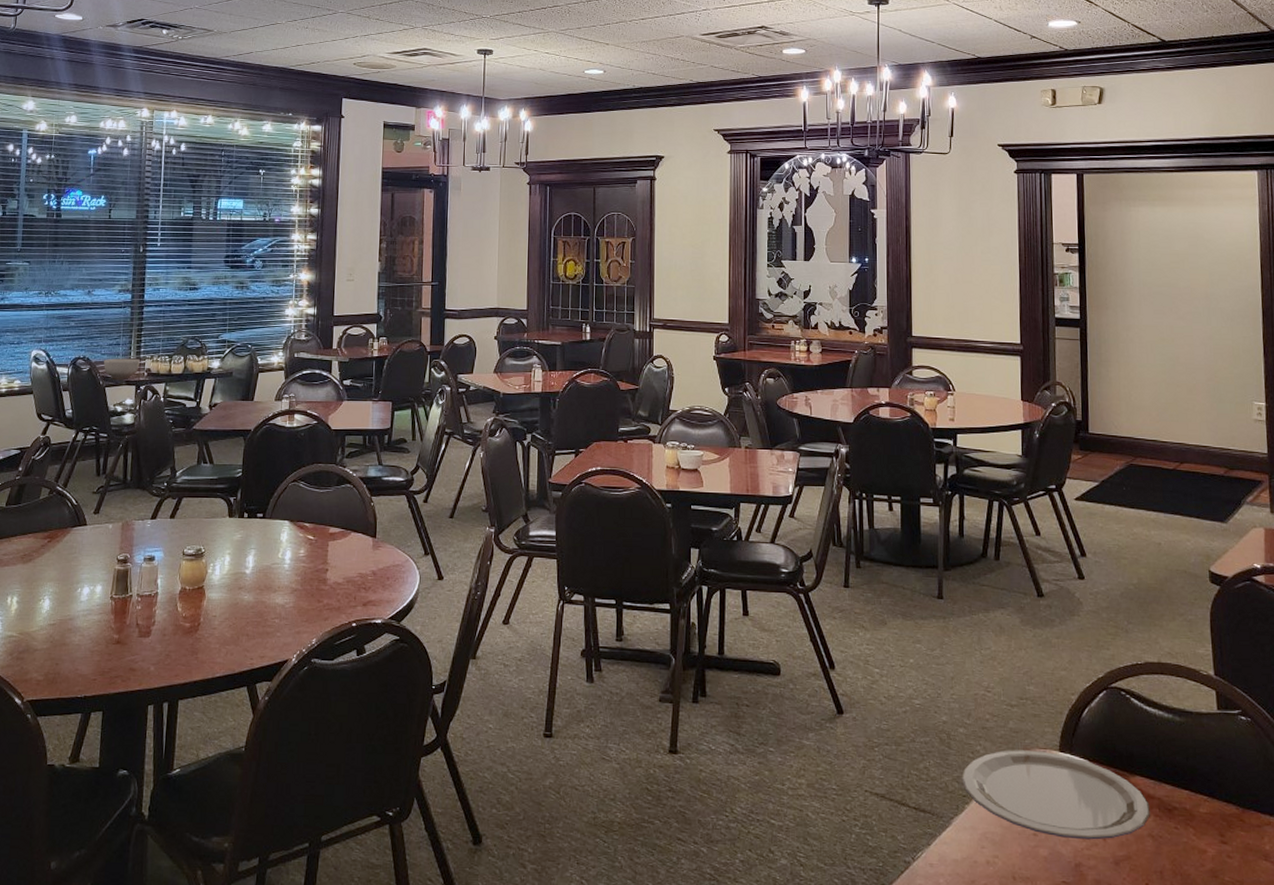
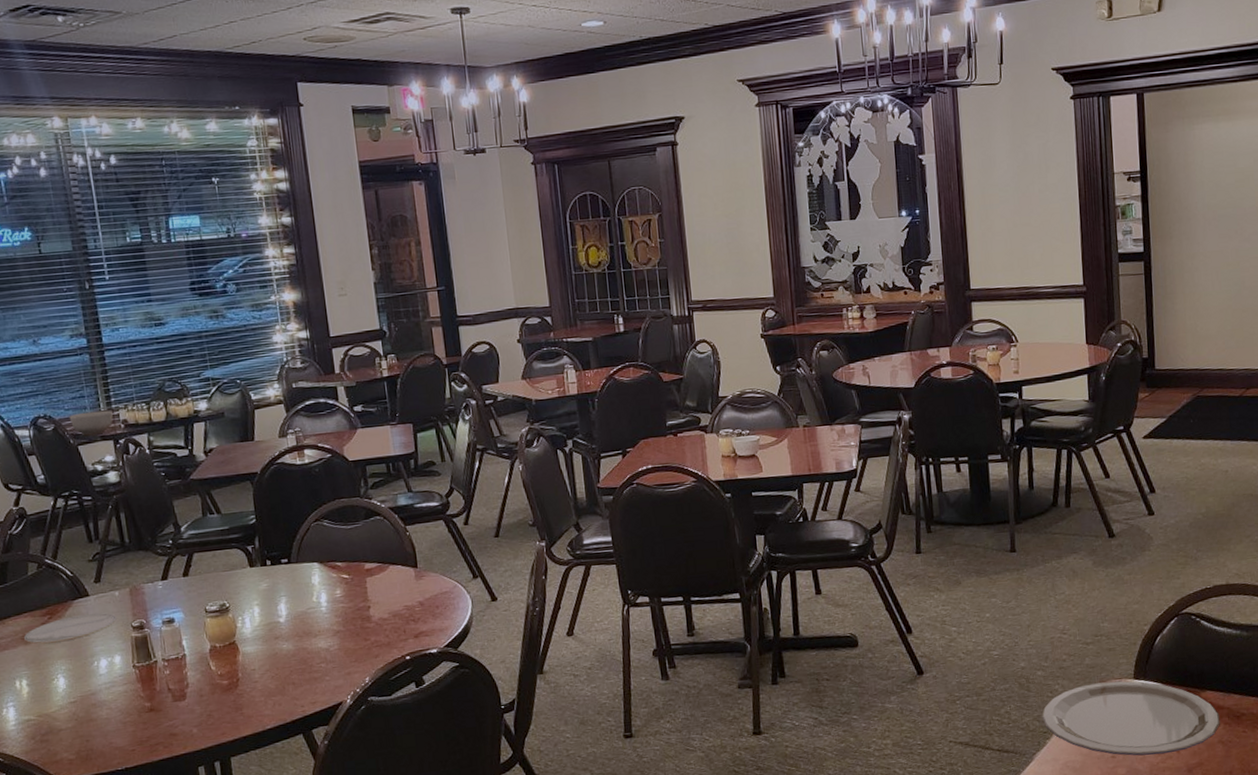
plate: none [24,541,107,566] -> present [24,612,118,645]

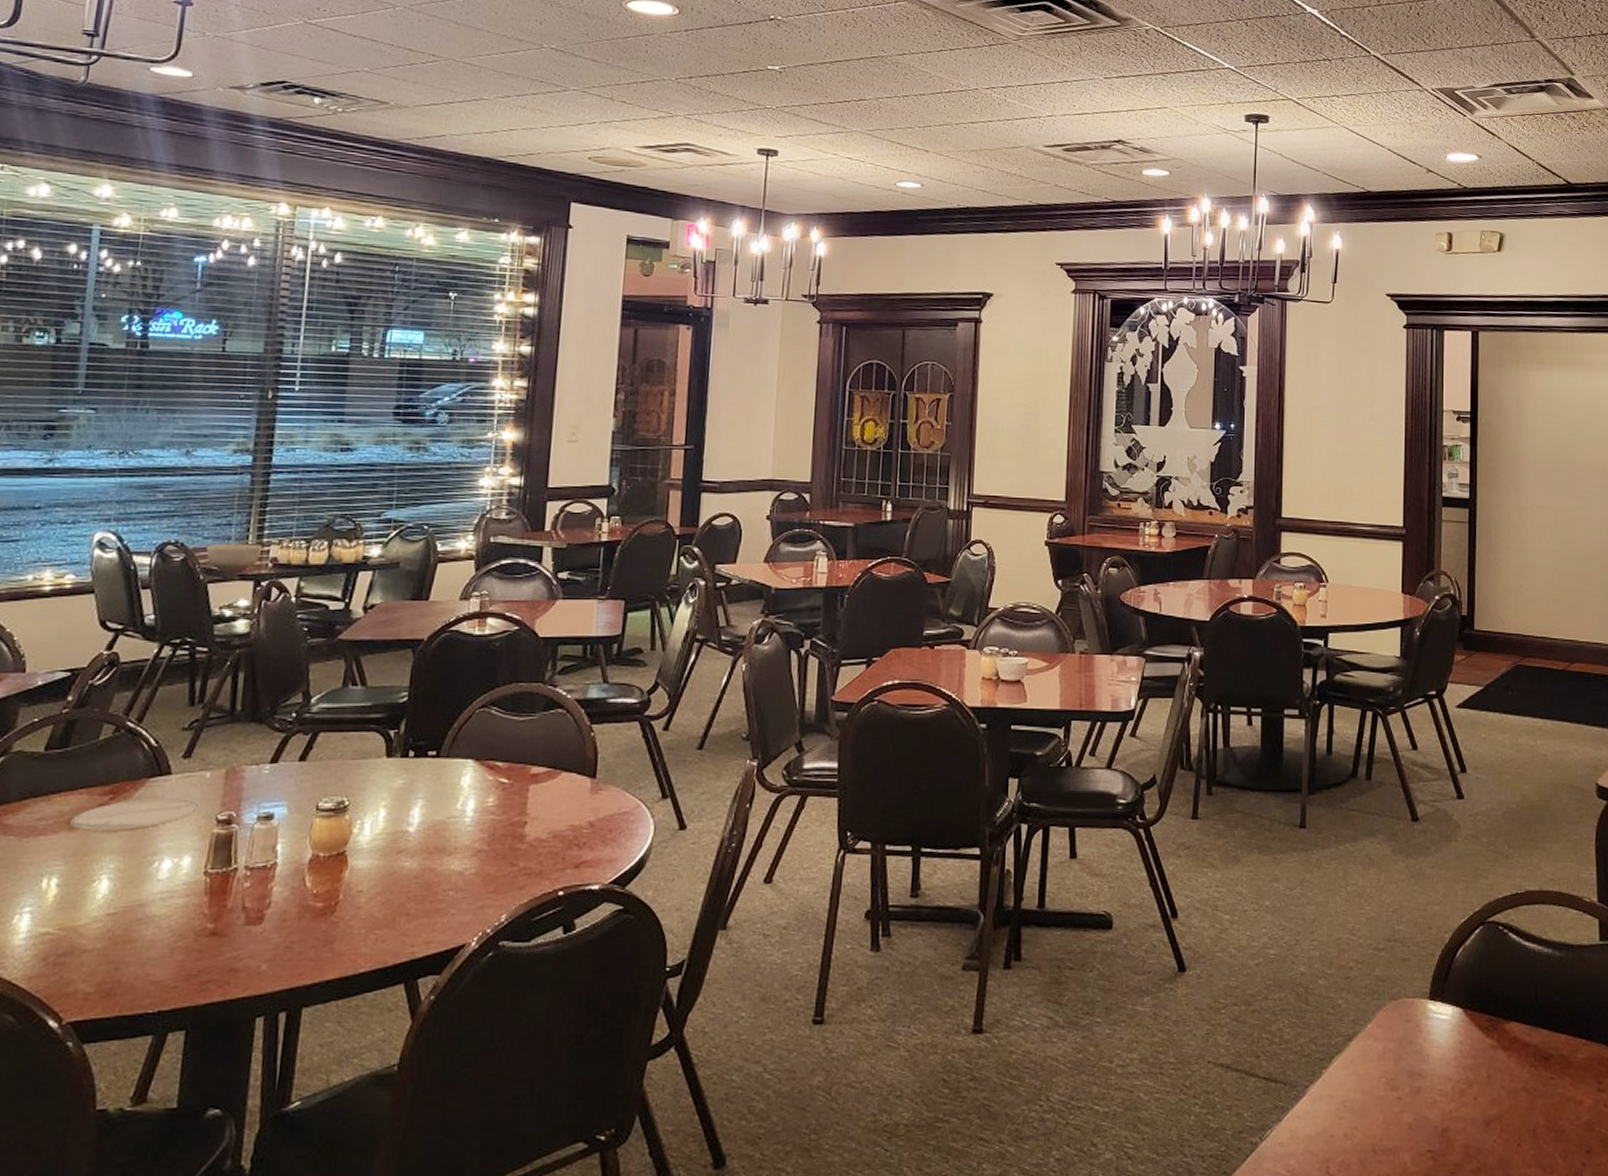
plate: present [1041,681,1220,756] -> none [1319,1000,1525,1100]

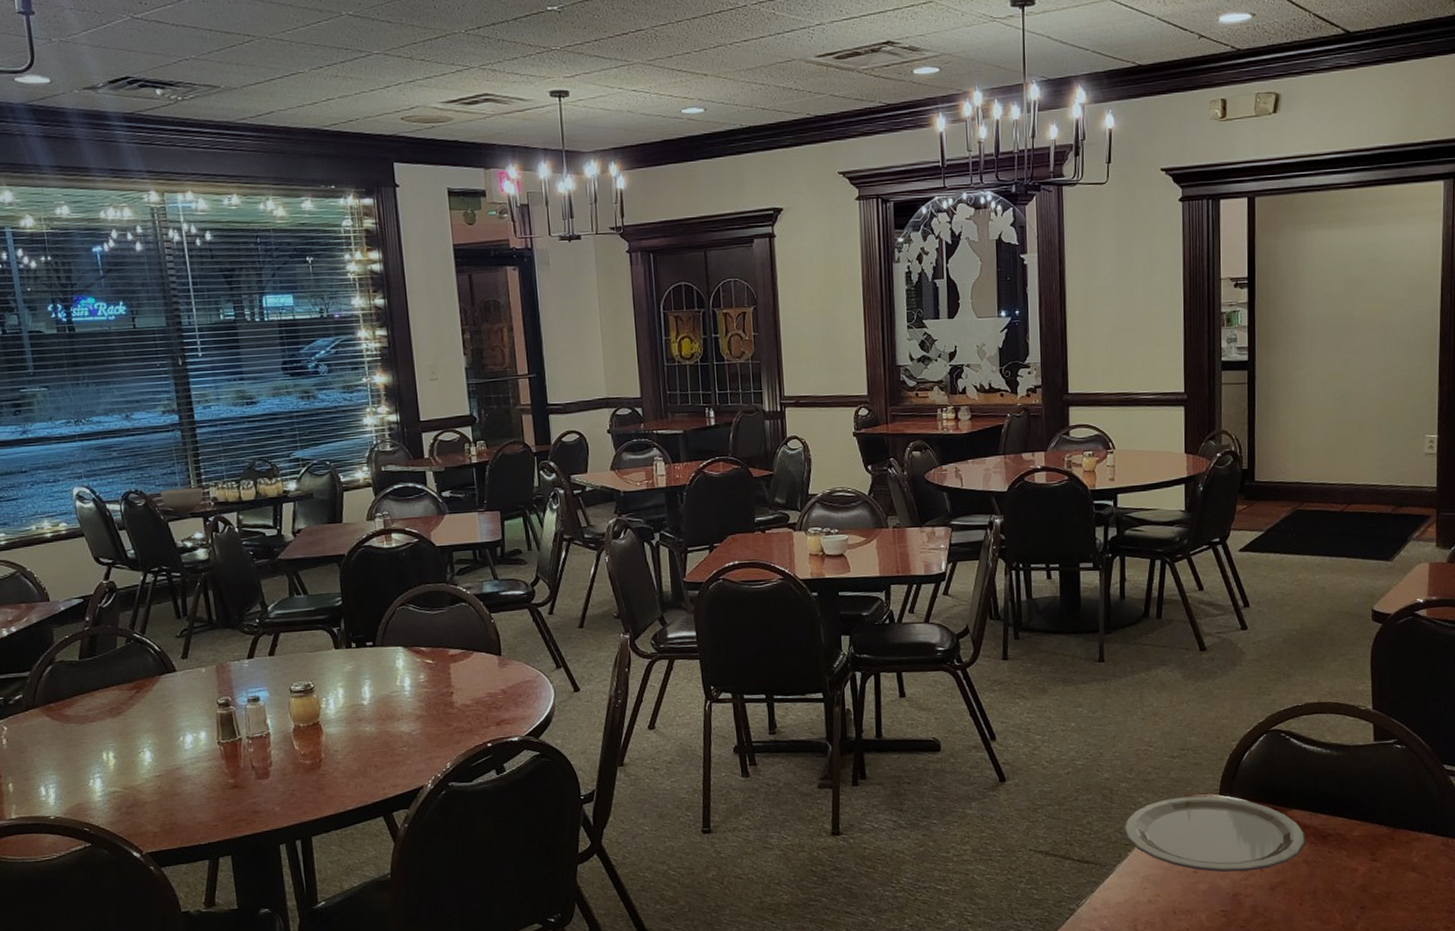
plate: present [71,797,201,832] -> none [112,688,204,718]
plate: none [1319,1000,1525,1100] -> present [1124,796,1306,872]

